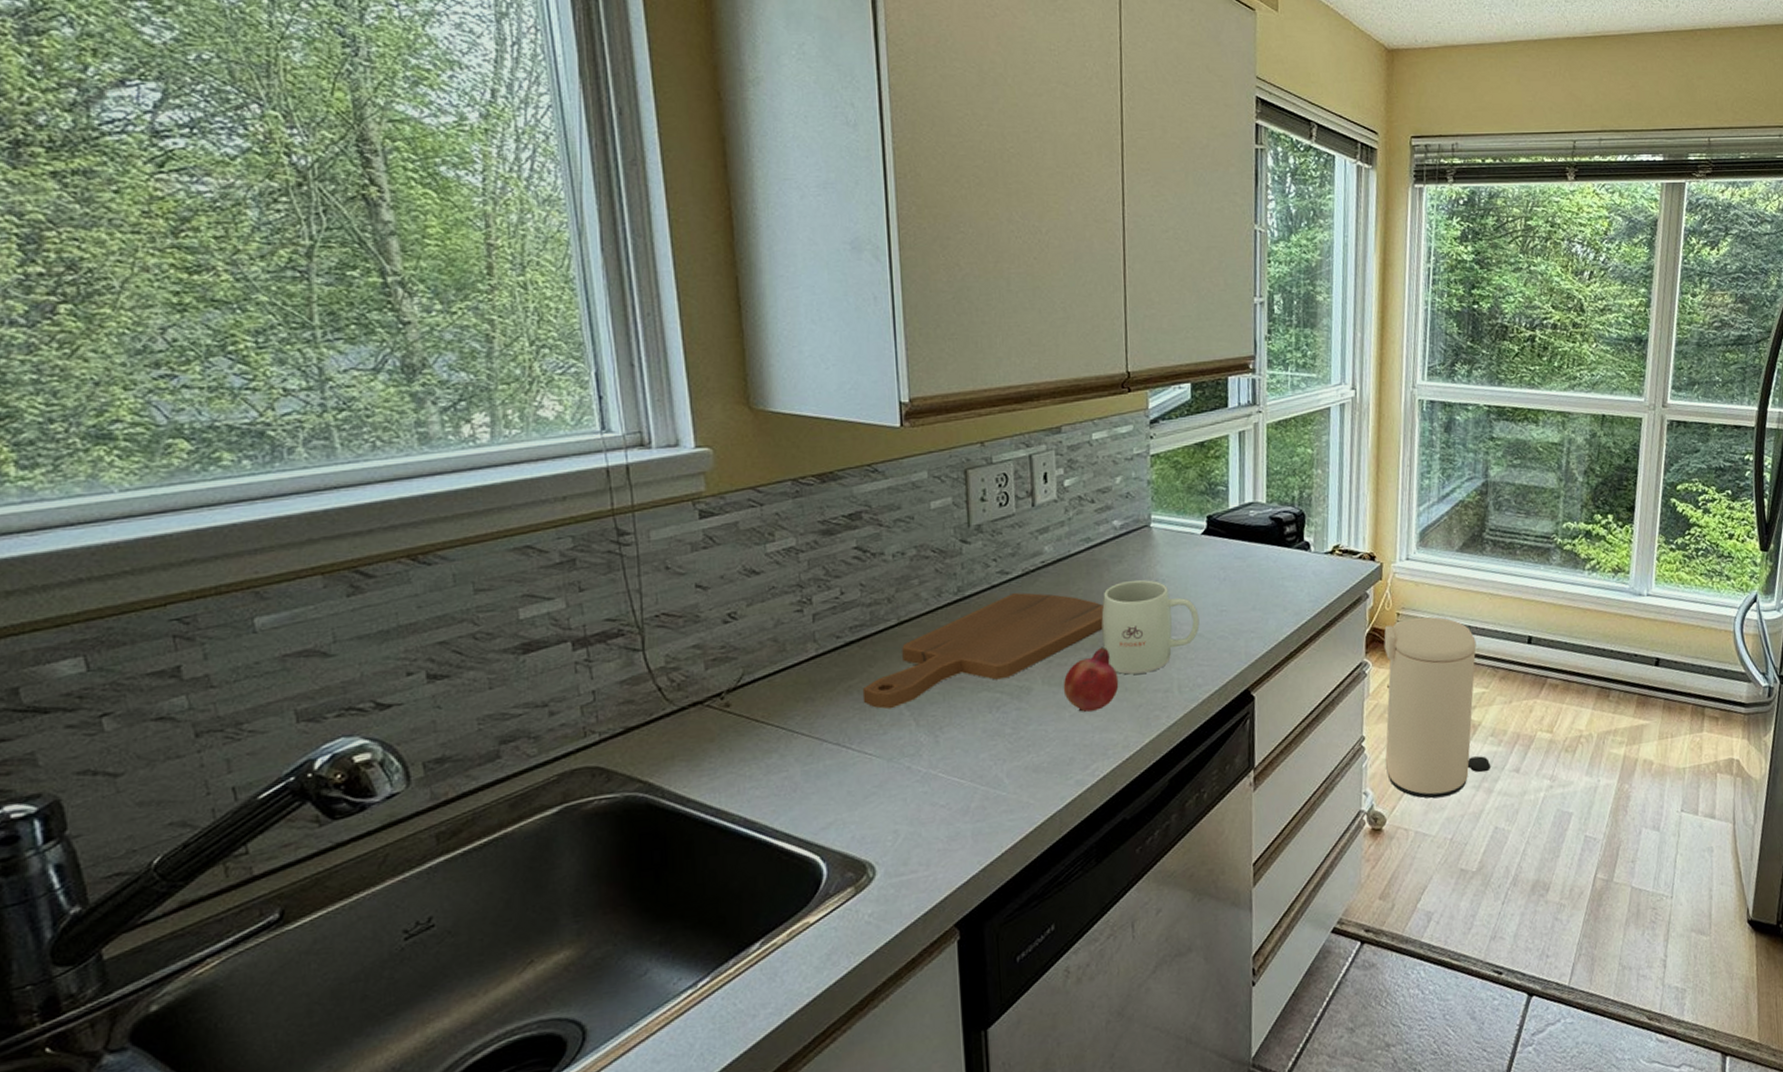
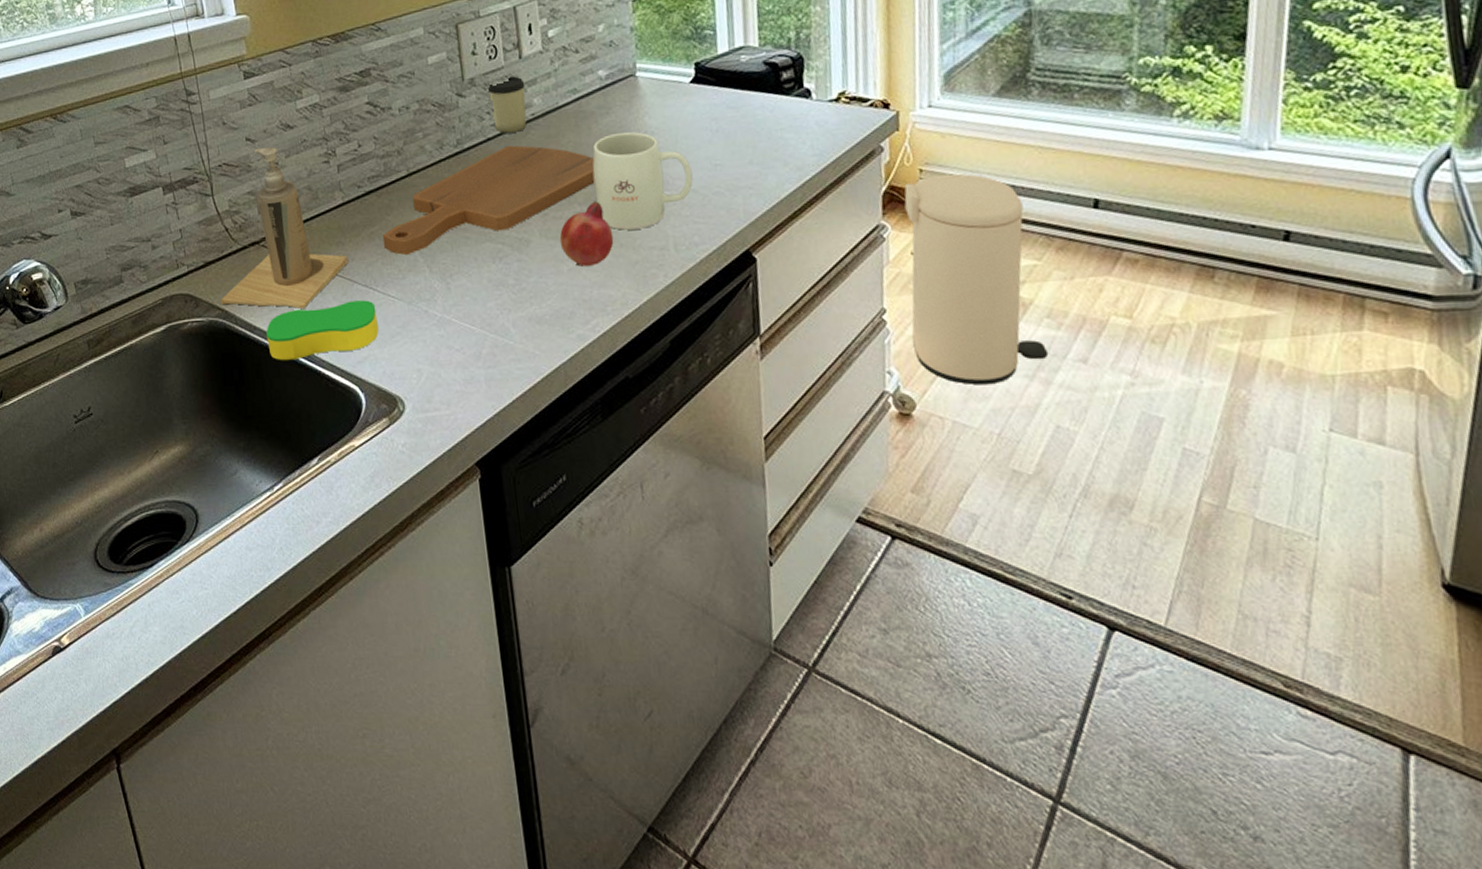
soap dispenser: none [643,594,819,776] -> present [220,147,349,309]
sponge: none [703,759,850,836] -> present [266,300,379,361]
cup: none [995,523,1037,581] -> present [487,76,527,134]

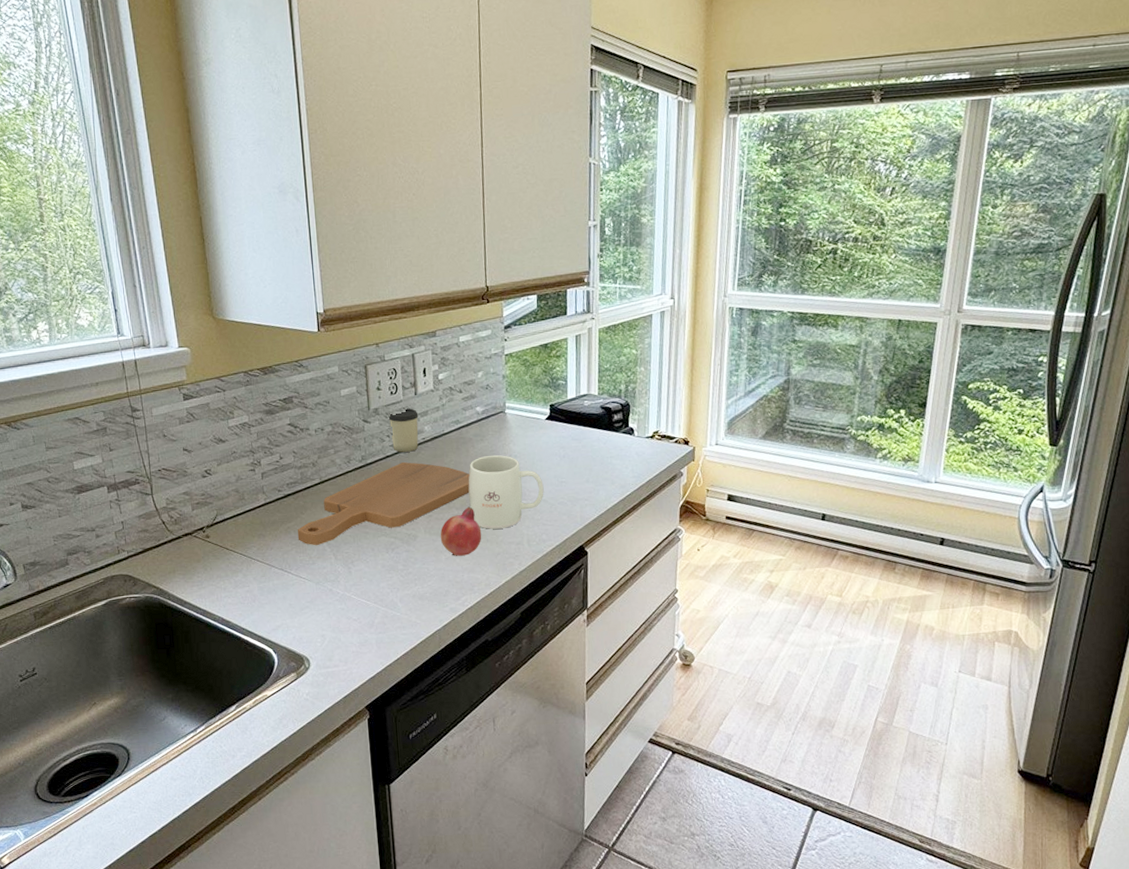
soap dispenser: present [220,147,349,309] -> none [156,456,269,587]
sponge: present [266,300,379,361] -> none [195,580,291,629]
pedal bin: present [904,173,1049,385] -> none [695,493,786,644]

